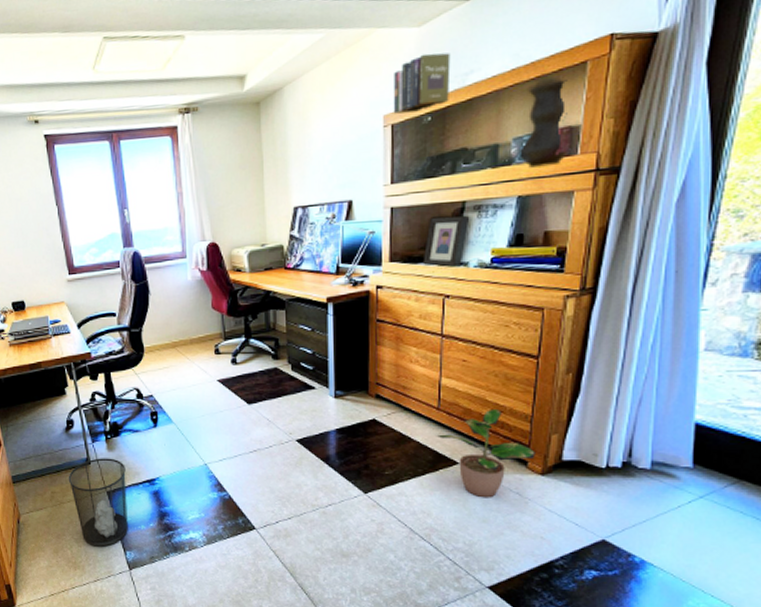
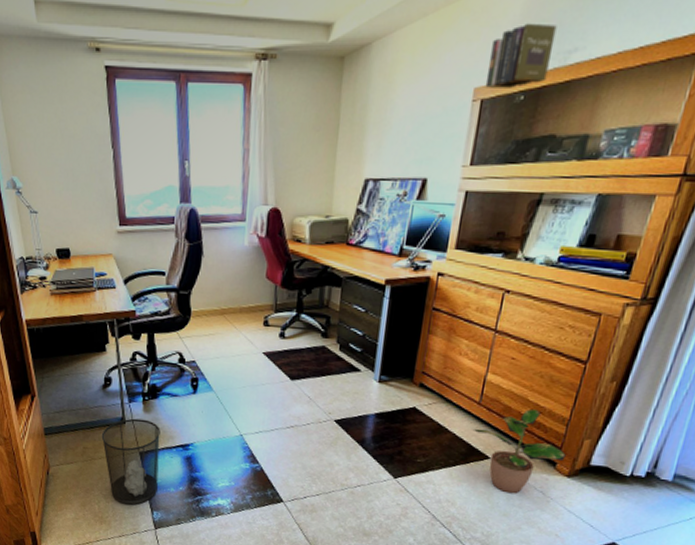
picture frame: present [423,215,470,267] -> none [489,206,545,262]
vase: present [521,80,571,168] -> none [609,71,674,166]

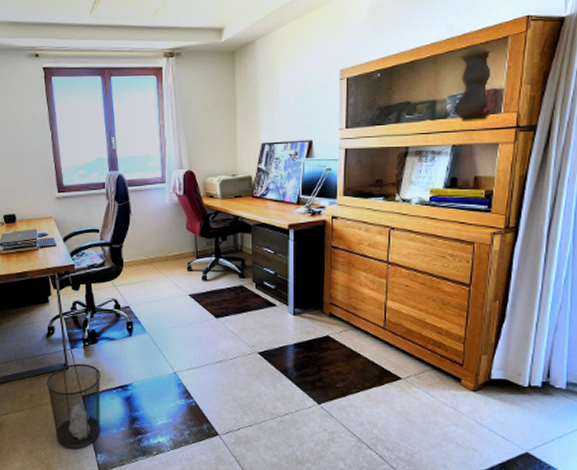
potted plant: present [472,408,566,494] -> none [382,330,468,412]
books: present [485,23,557,88] -> none [348,21,397,69]
vase: none [609,71,674,166] -> present [455,50,496,122]

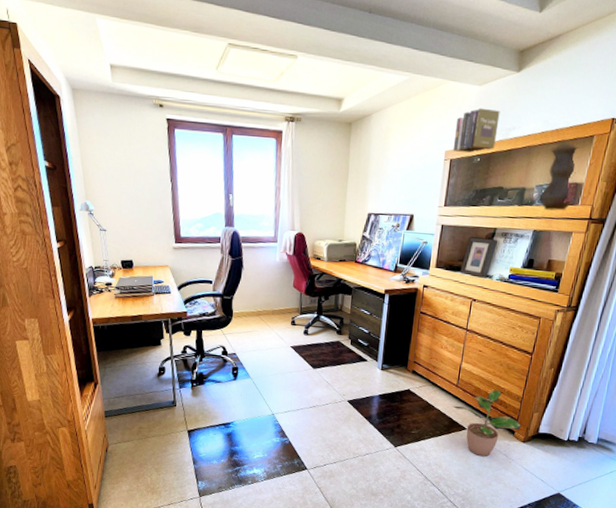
waste bin: present [46,363,101,449] -> none [155,401,206,477]
books: none [348,21,397,69] -> present [452,108,500,153]
picture frame: none [372,159,413,203] -> present [460,237,498,278]
potted plant: none [382,330,468,412] -> present [453,389,521,457]

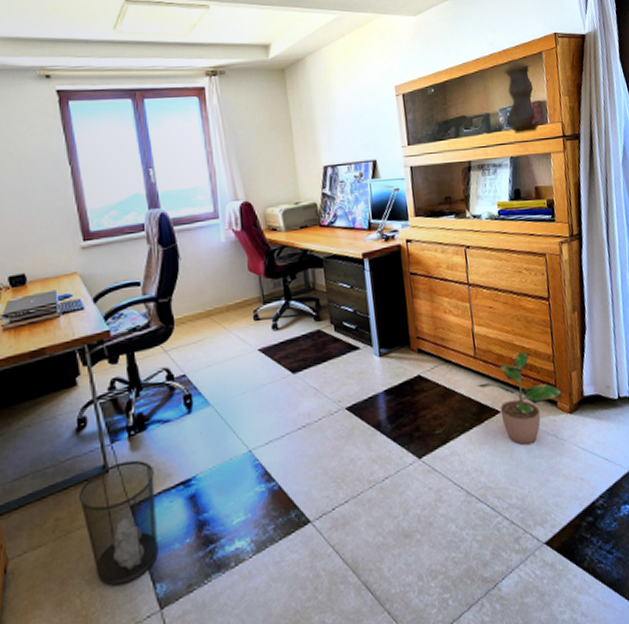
waste bin: none [155,401,206,477] -> present [78,460,158,587]
books: present [452,108,500,153] -> none [399,37,446,85]
picture frame: present [460,237,498,278] -> none [443,173,477,220]

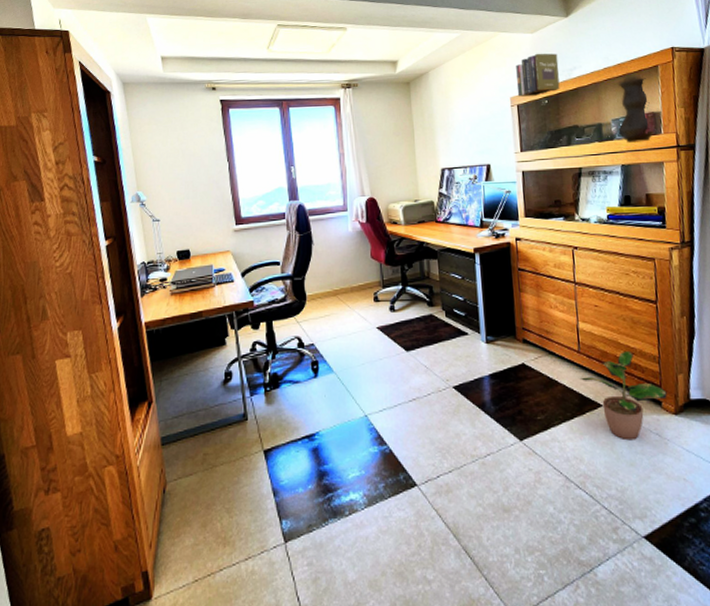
waste bin: present [78,460,158,587] -> none [222,412,285,517]
books: none [399,37,446,85] -> present [516,53,560,97]

